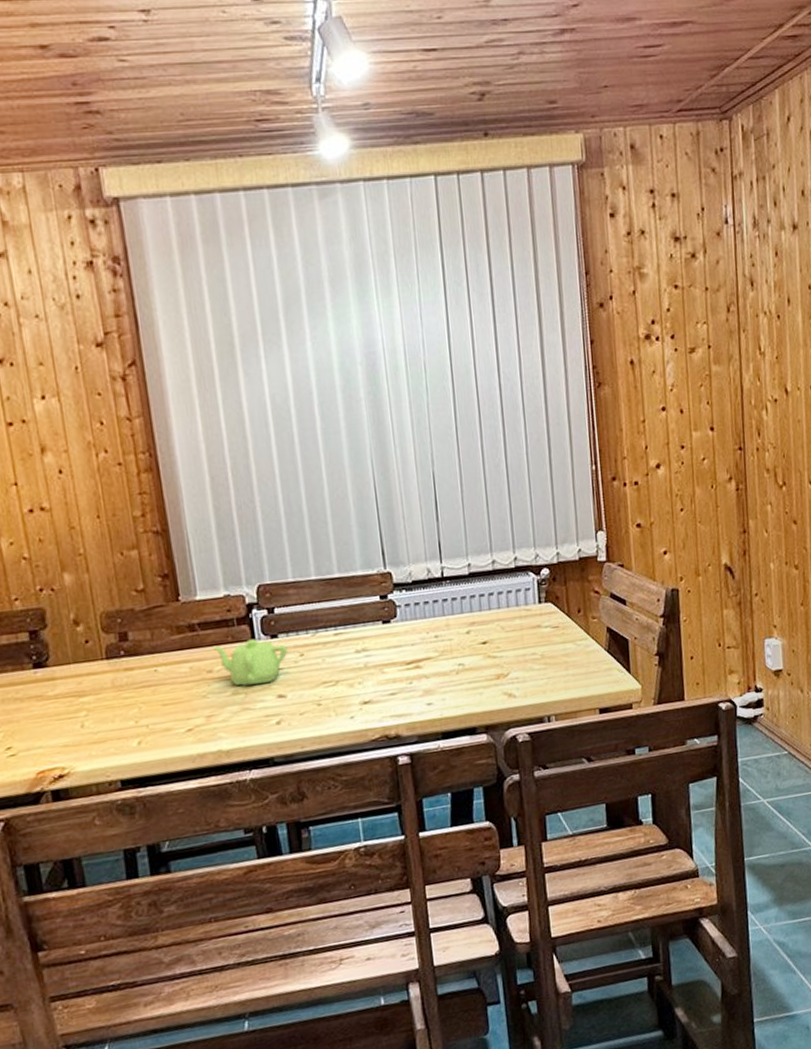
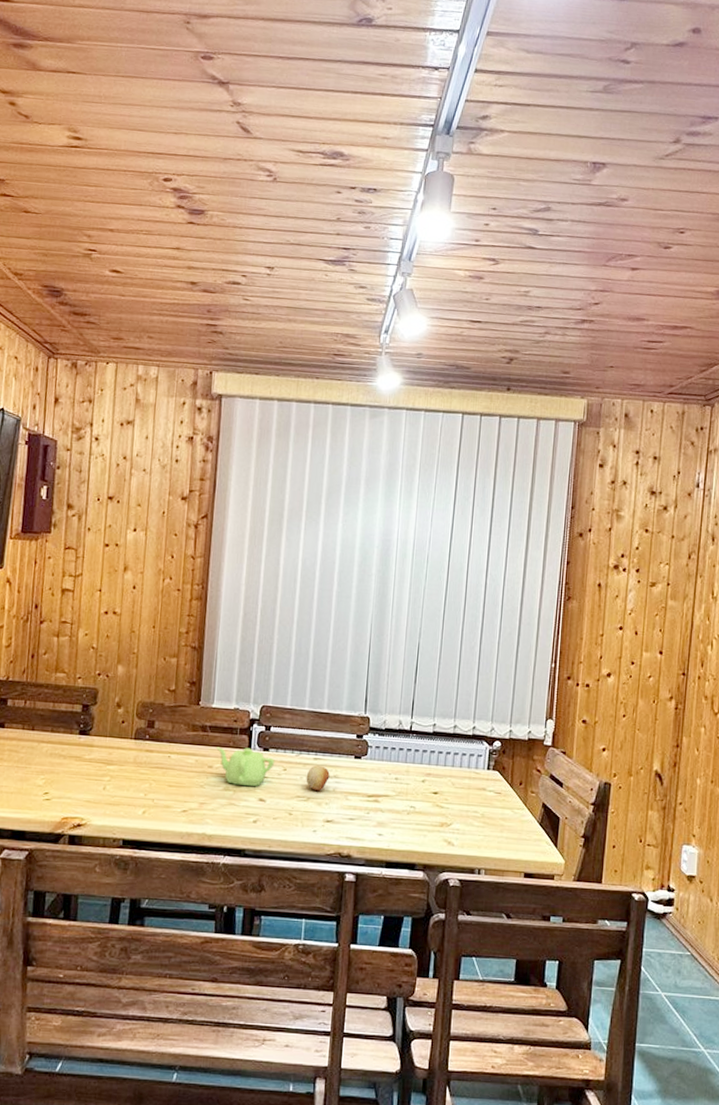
fruit: none [329,641,357,671] -> present [306,765,330,791]

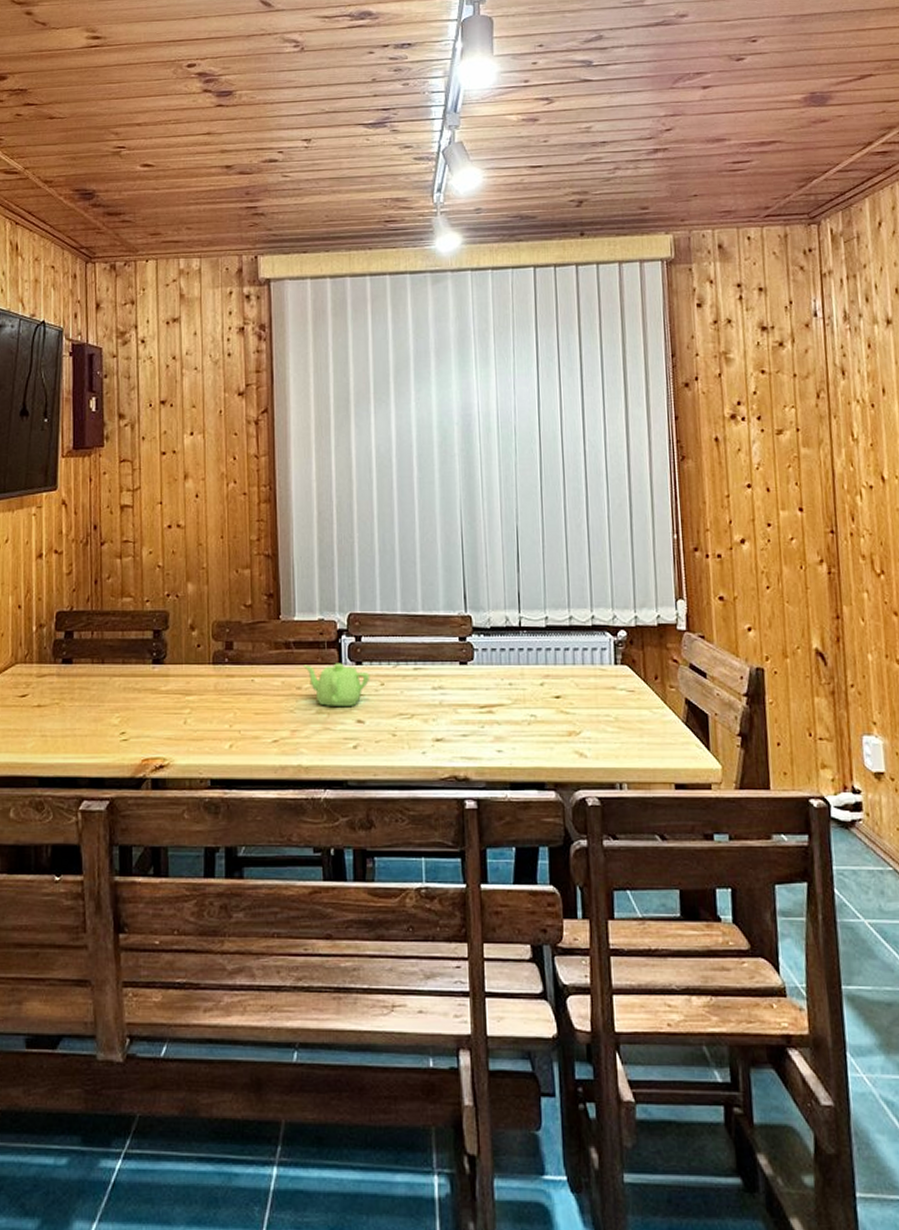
fruit: present [306,765,330,791] -> none [407,676,434,705]

